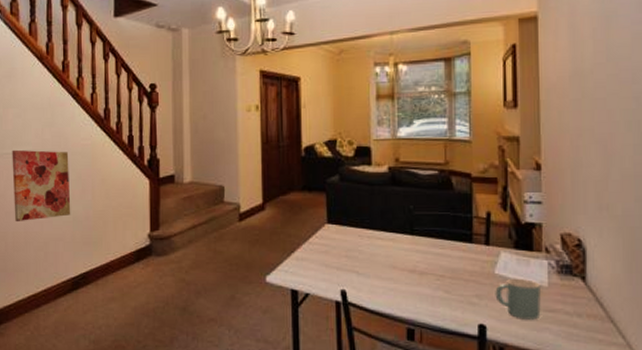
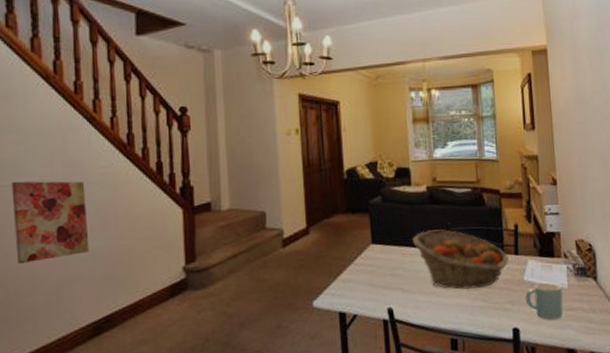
fruit basket: none [371,213,478,279] -> present [413,229,509,290]

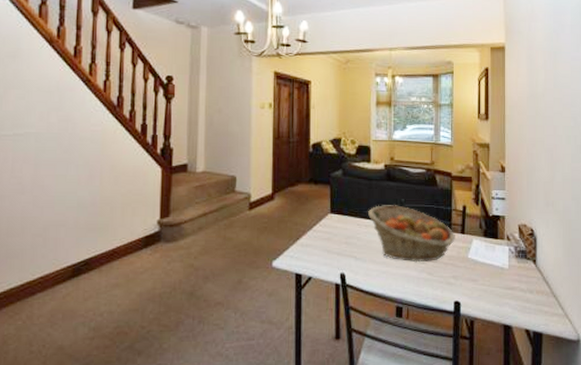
wall art: present [11,181,90,263] -> none [10,131,77,206]
mug: present [525,283,564,320] -> none [468,262,503,296]

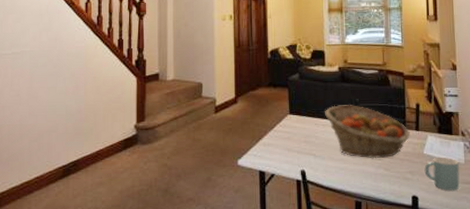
mug: none [468,262,503,296] -> present [424,158,460,191]

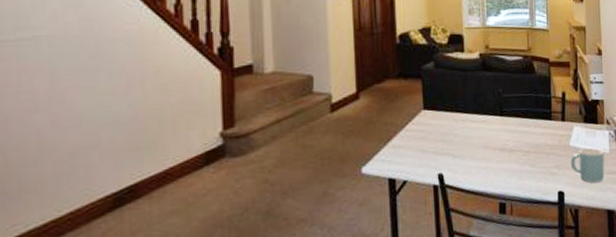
fruit basket: present [325,105,410,159] -> none [465,96,556,155]

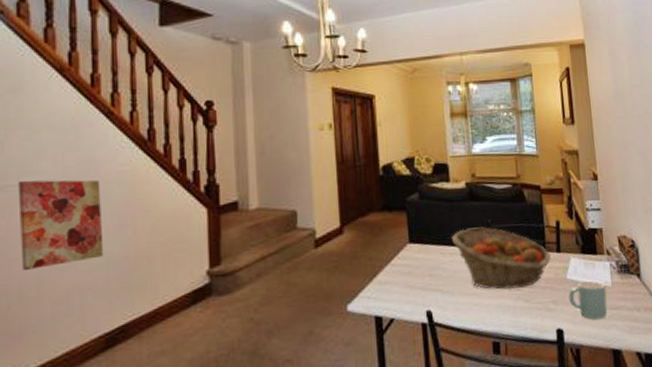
wall art: none [13,35,111,128] -> present [18,179,104,270]
fruit basket: none [465,96,556,155] -> present [452,227,551,290]

